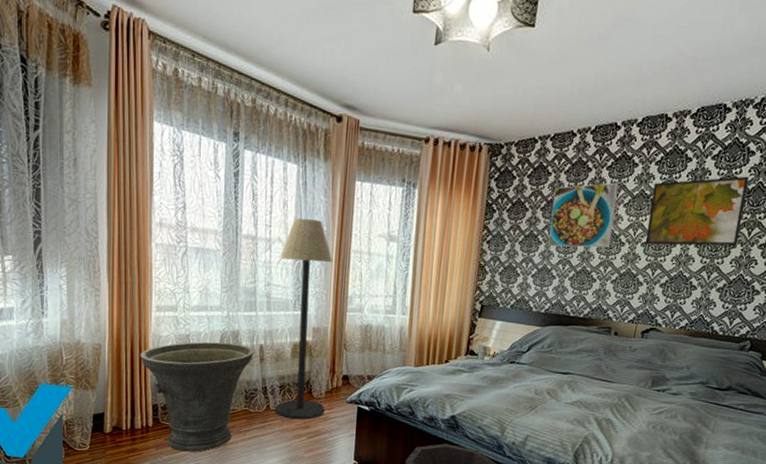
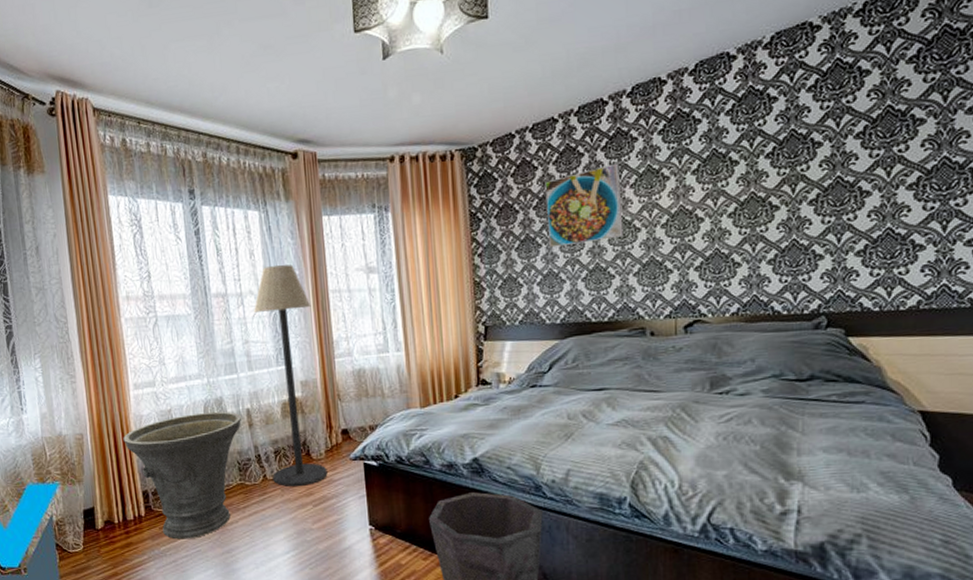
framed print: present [645,176,750,246] -> none [661,126,781,225]

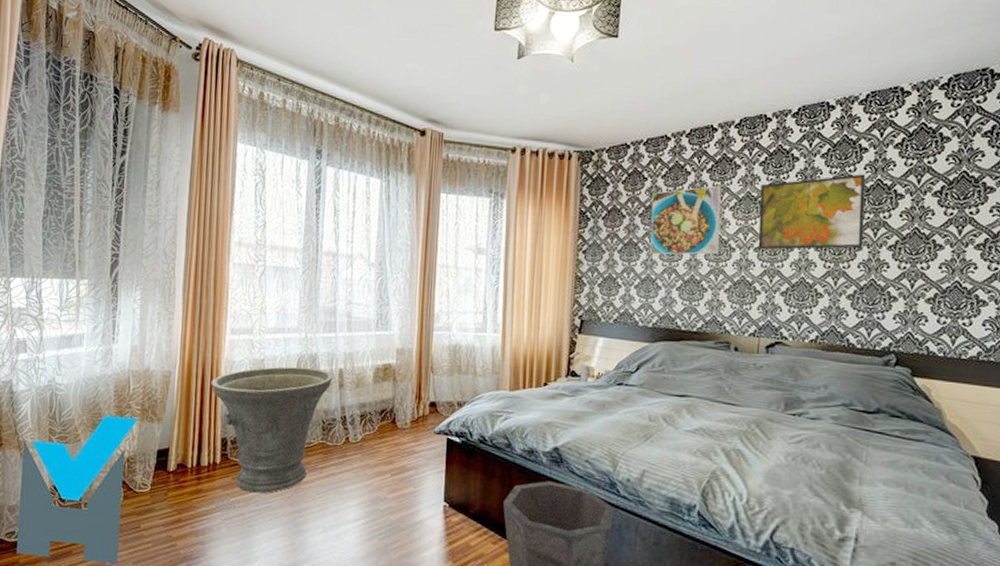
floor lamp: present [254,264,328,487] -> none [355,233,418,454]
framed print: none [661,126,781,225] -> present [757,174,866,250]

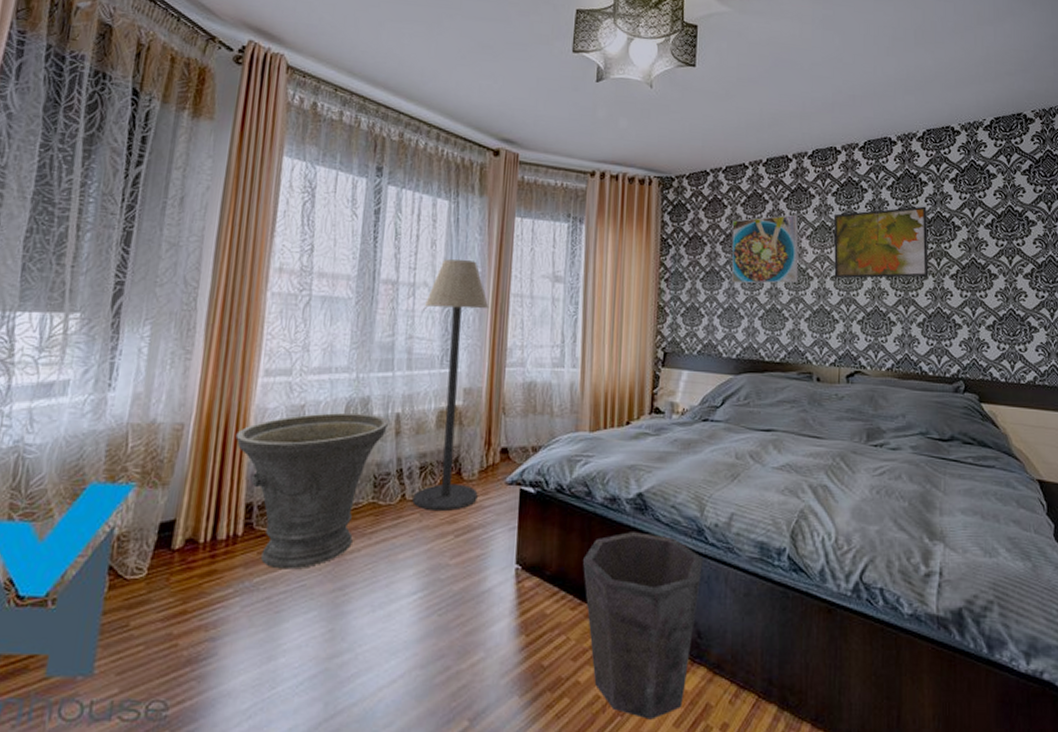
floor lamp: none [355,233,418,454] -> present [412,259,489,512]

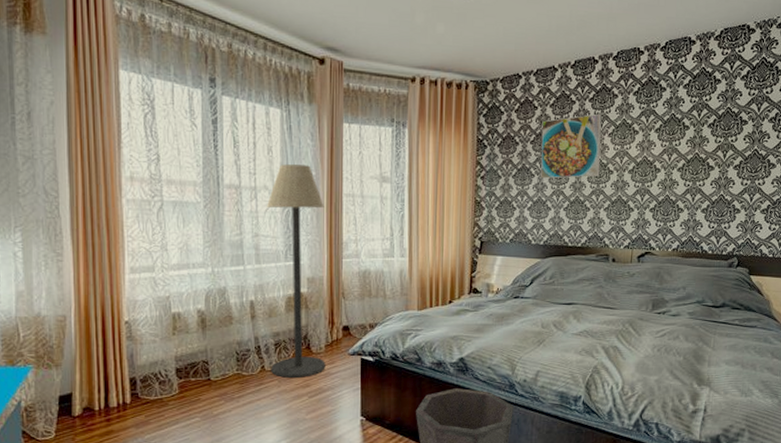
planter: present [235,412,388,570] -> none [113,301,244,428]
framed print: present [833,206,929,279] -> none [631,102,719,172]

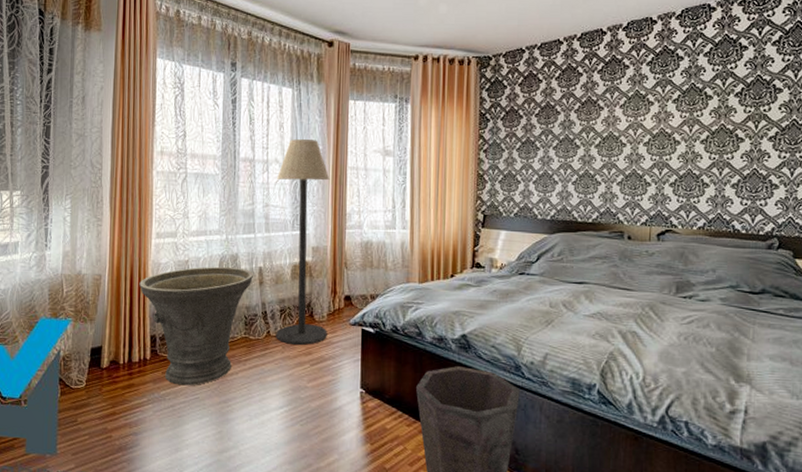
planter: none [113,301,244,428] -> present [139,266,253,386]
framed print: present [541,113,602,179] -> none [546,85,612,152]

